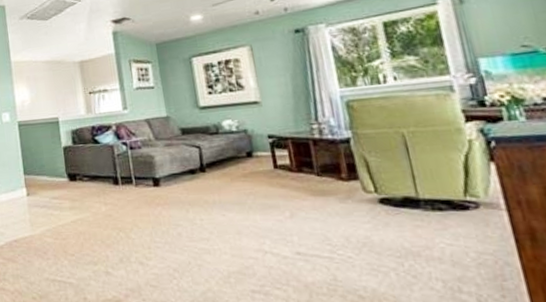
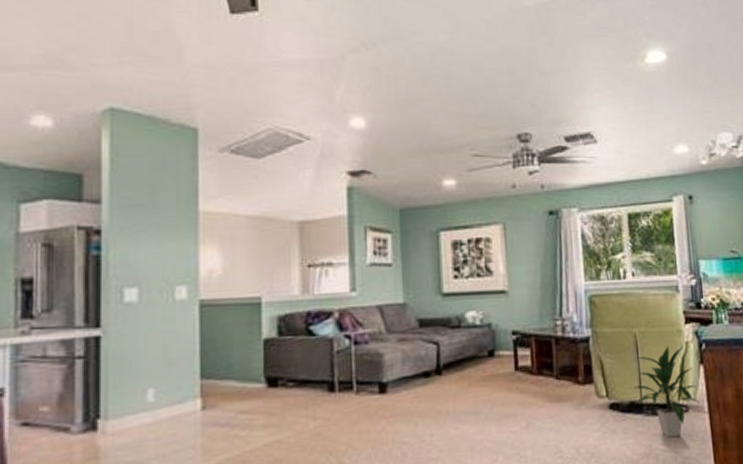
indoor plant: none [401,143,495,233] -> present [629,345,701,437]

